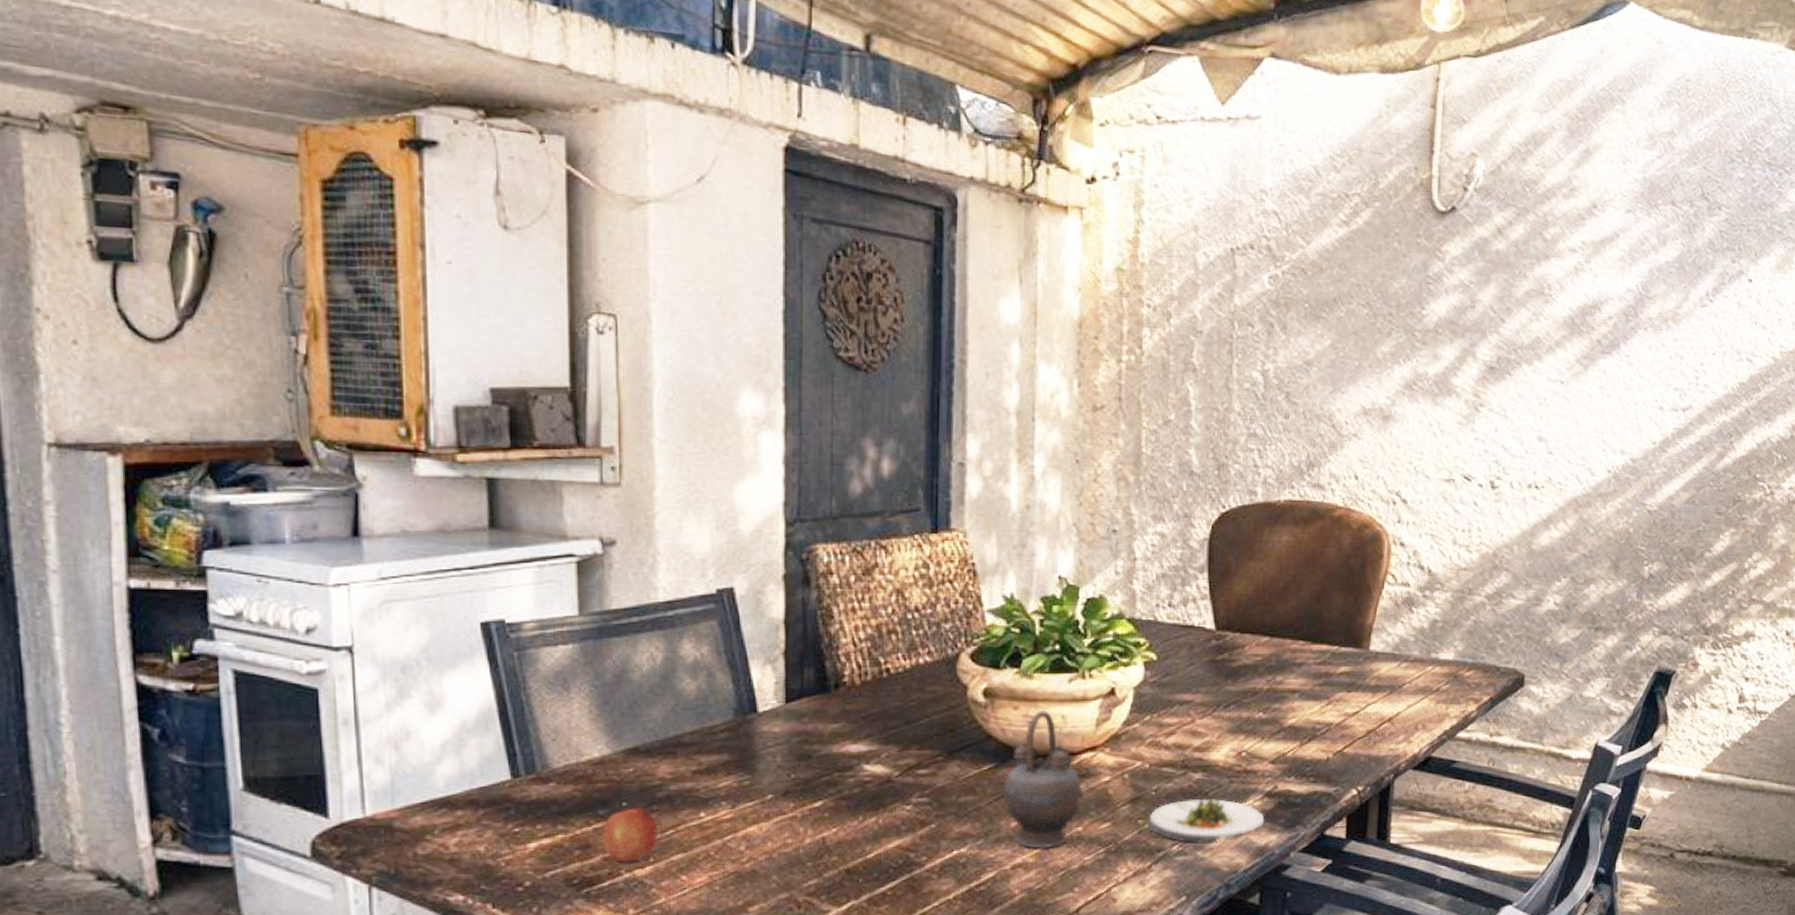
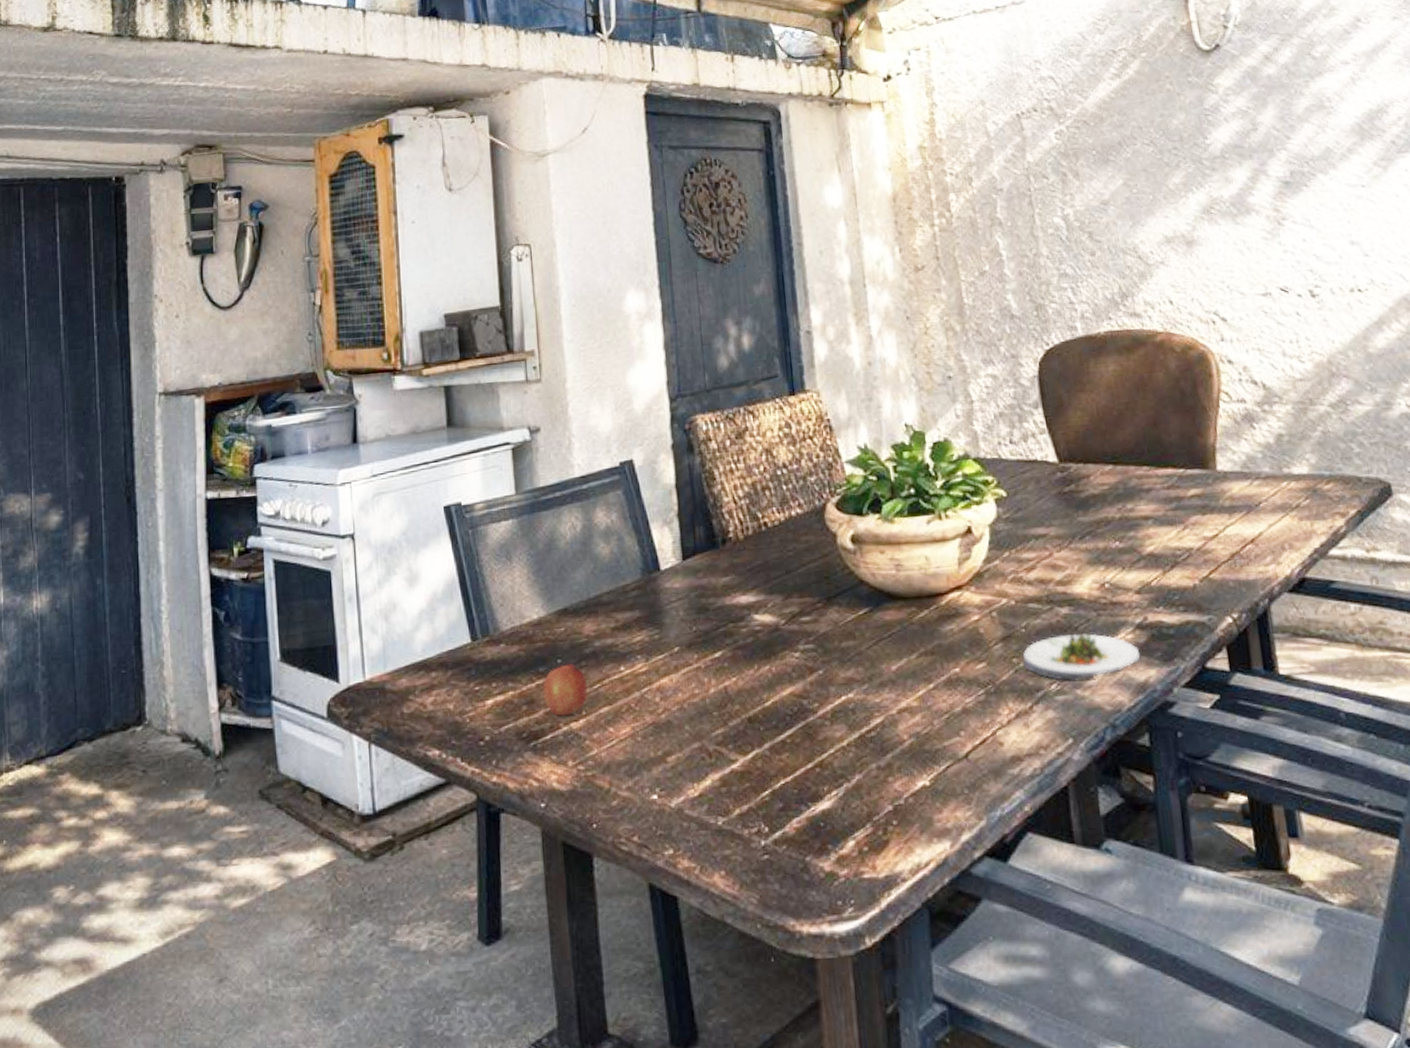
teapot: present [1003,709,1085,849] -> none [879,552,957,692]

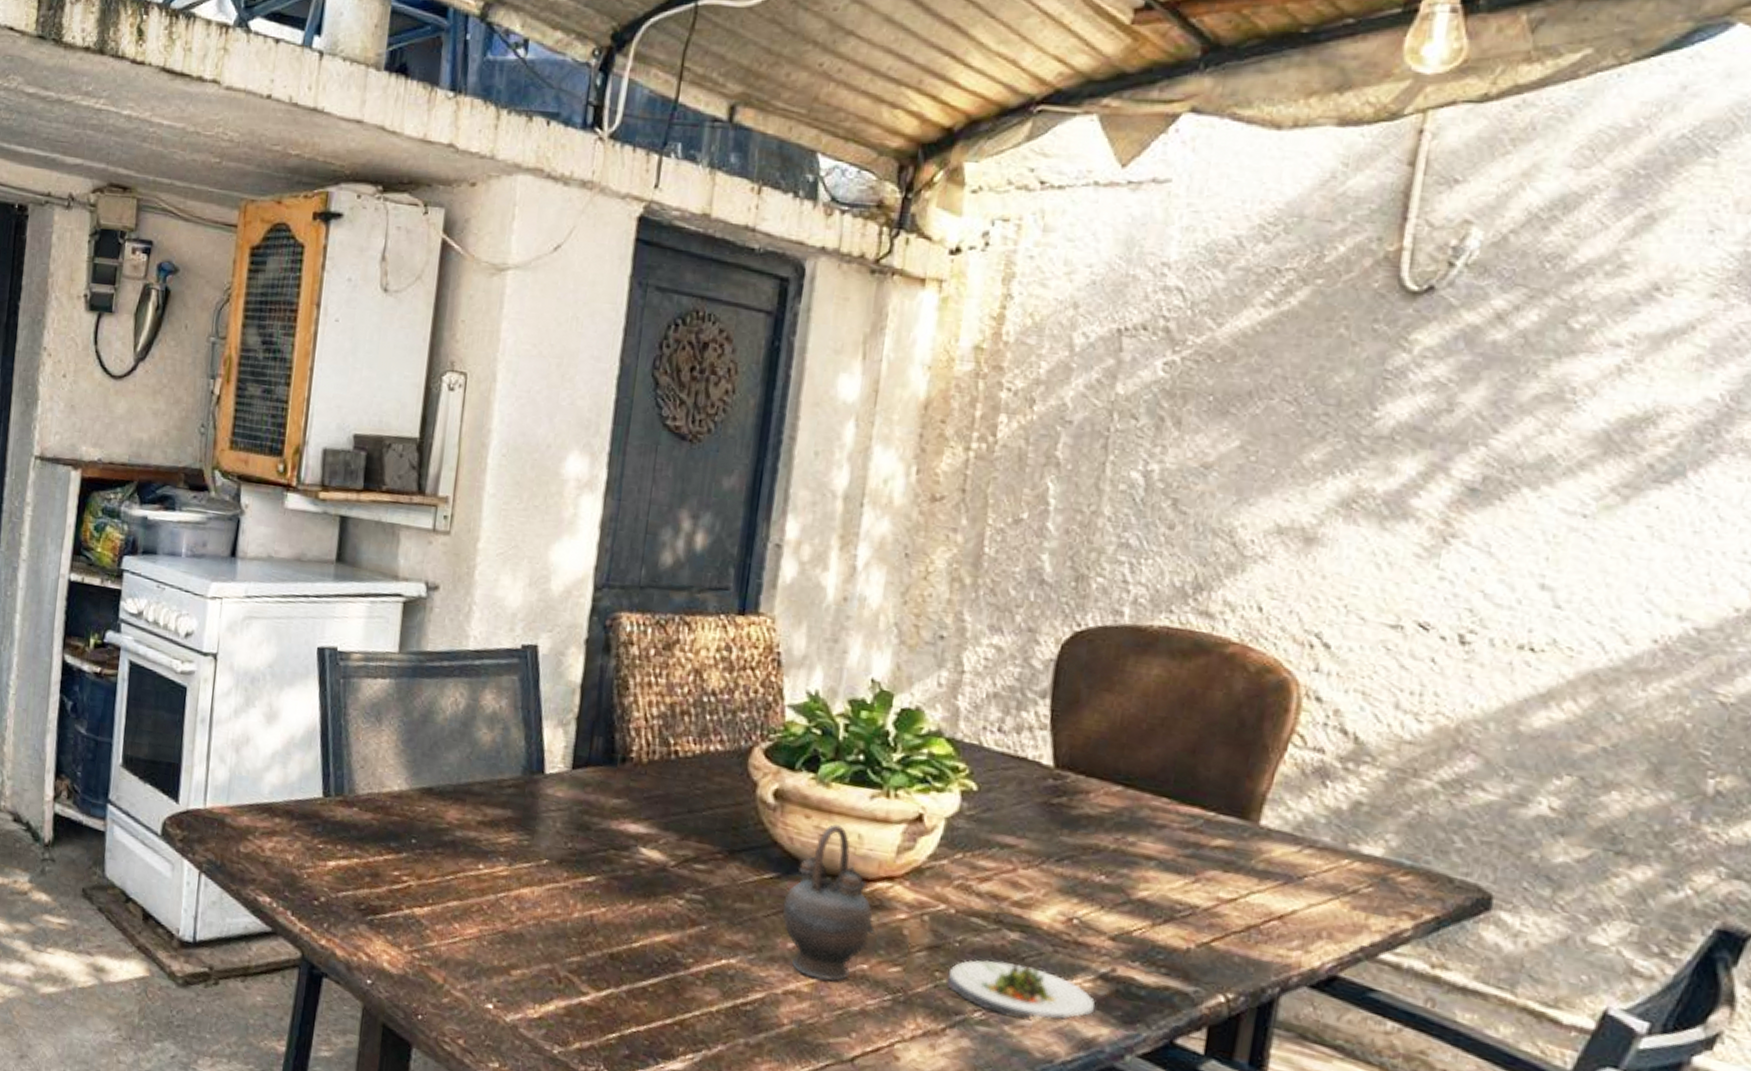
fruit: present [543,664,588,717] -> none [389,845,441,899]
teapot: none [879,552,957,692] -> present [783,823,875,981]

